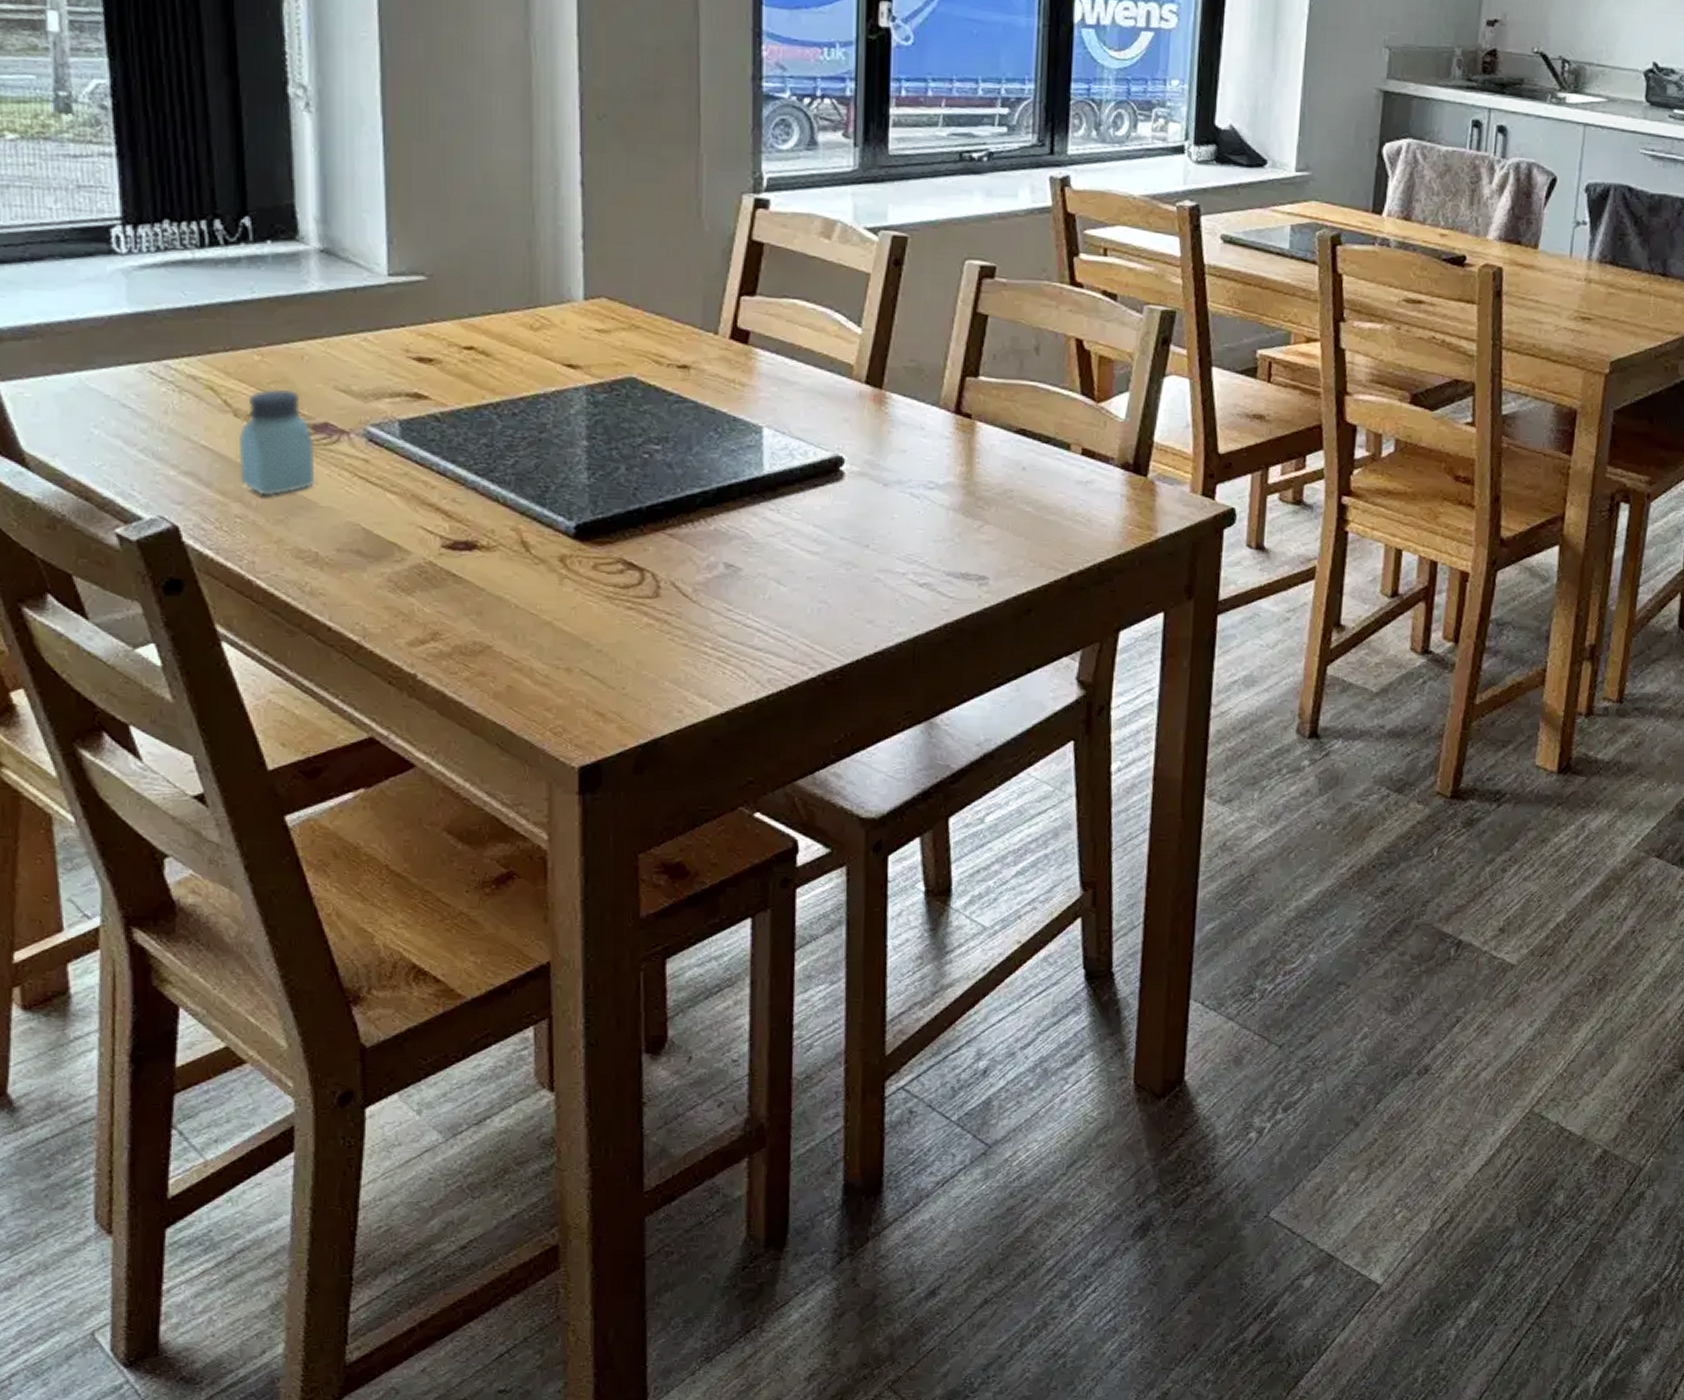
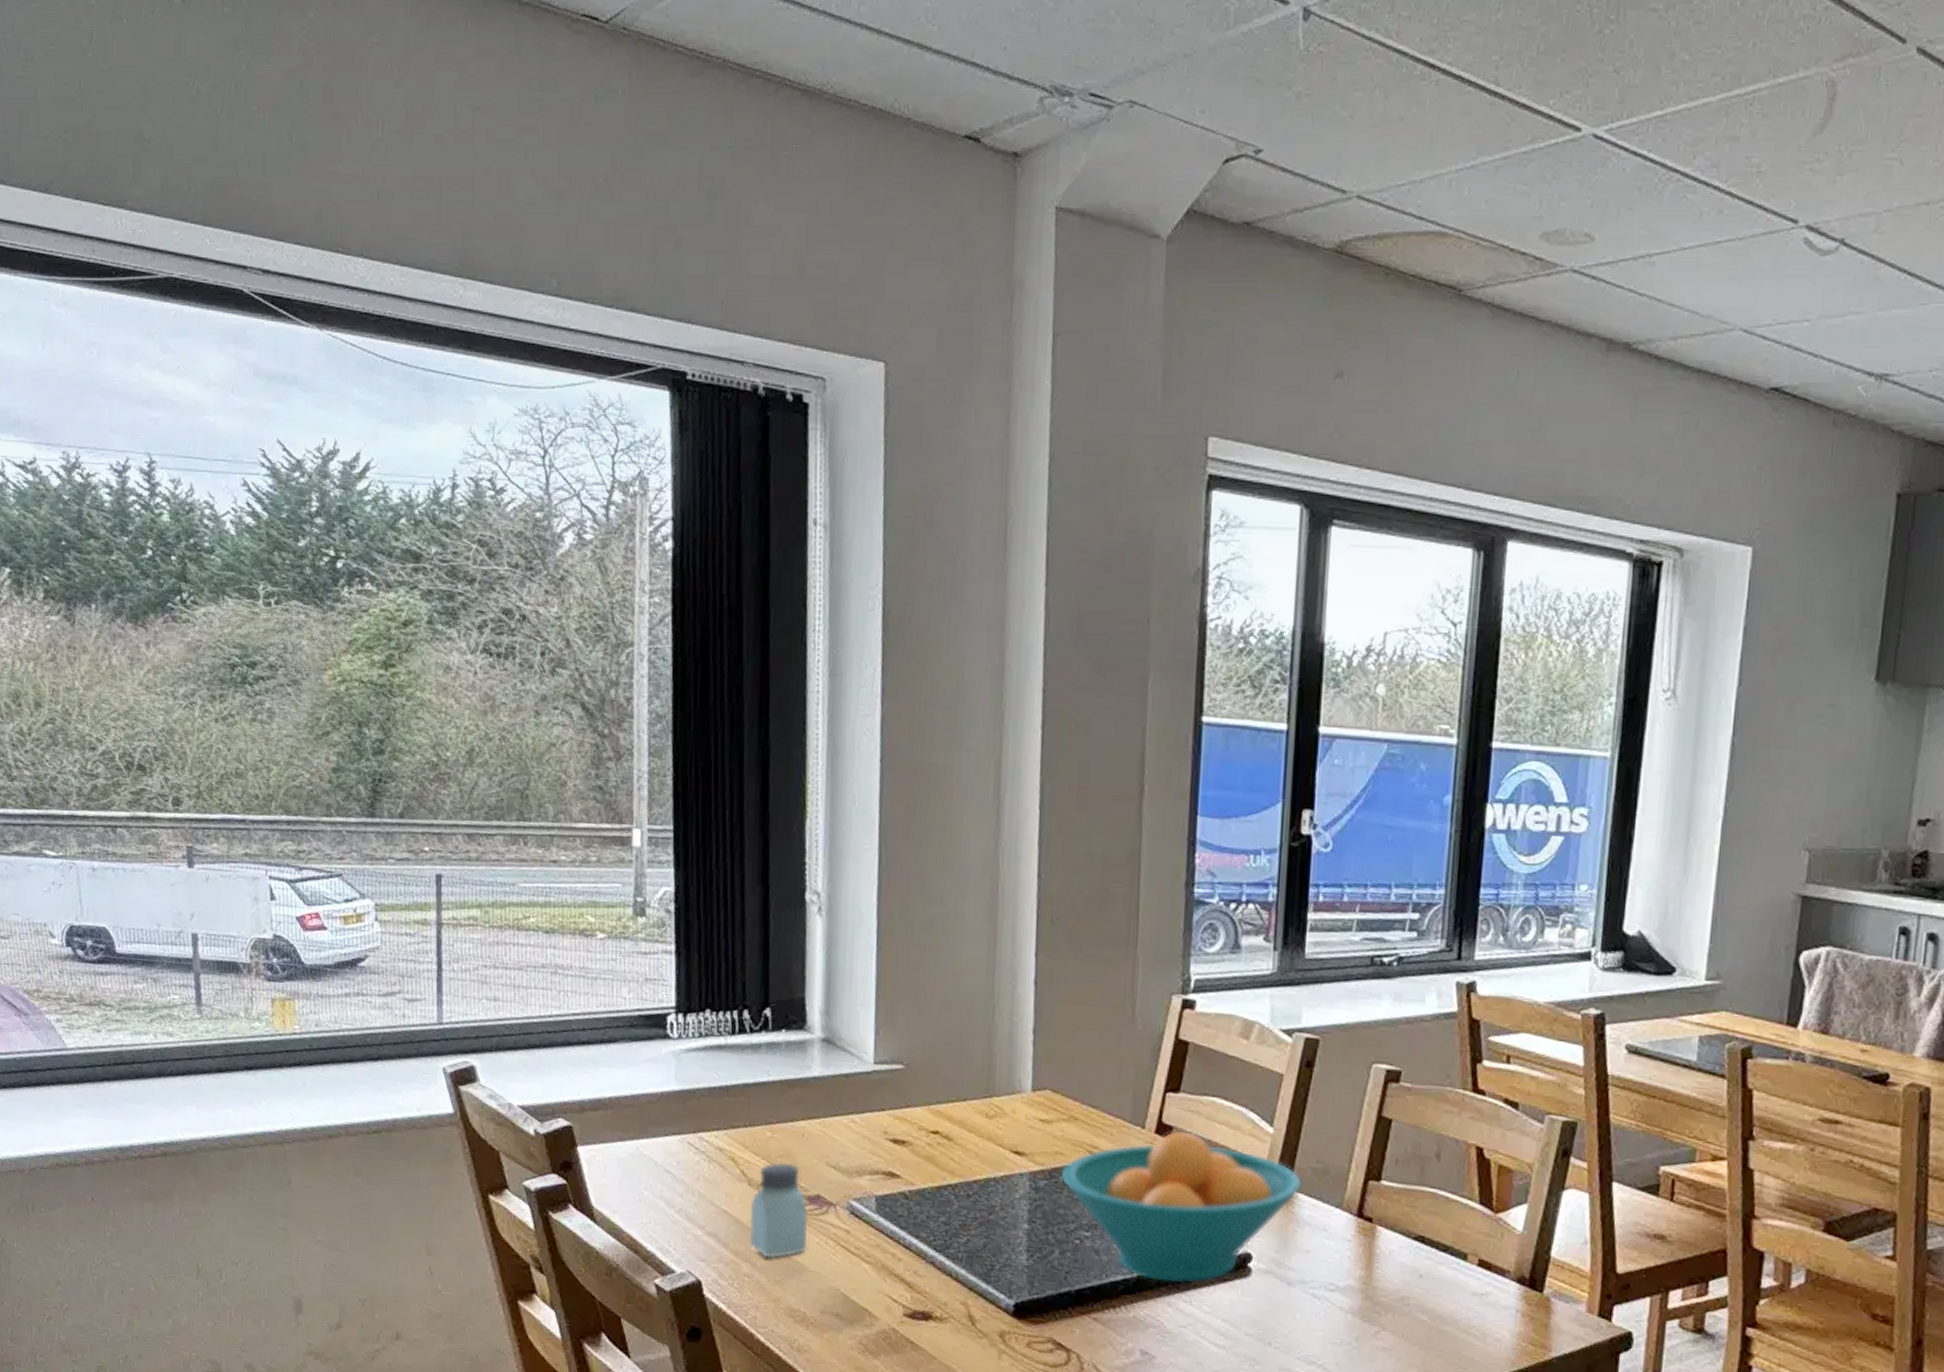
fruit bowl: none [623,335,895,492] -> present [1060,1130,1303,1284]

